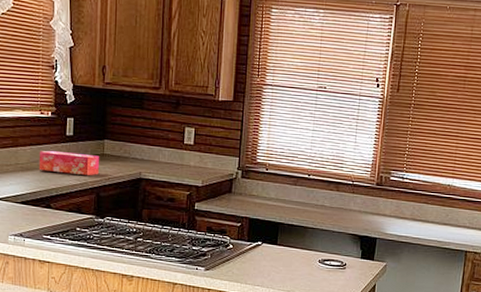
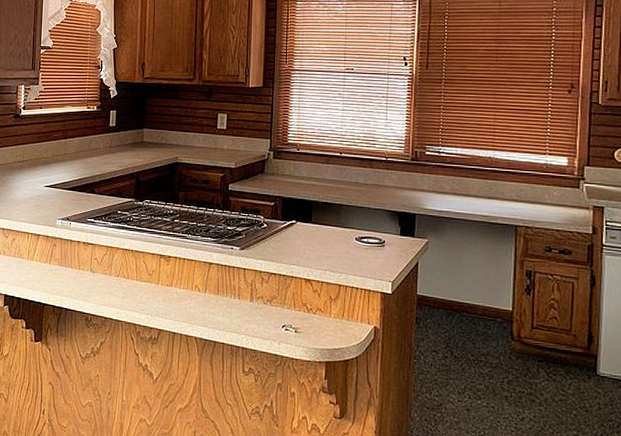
tissue box: present [39,150,99,176] -> none [85,140,139,163]

